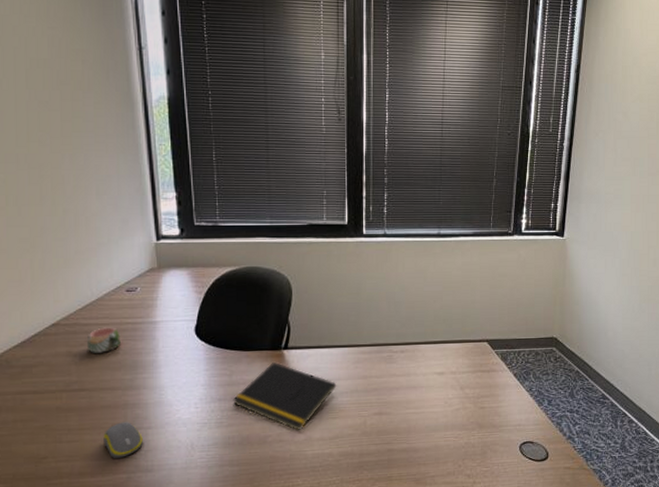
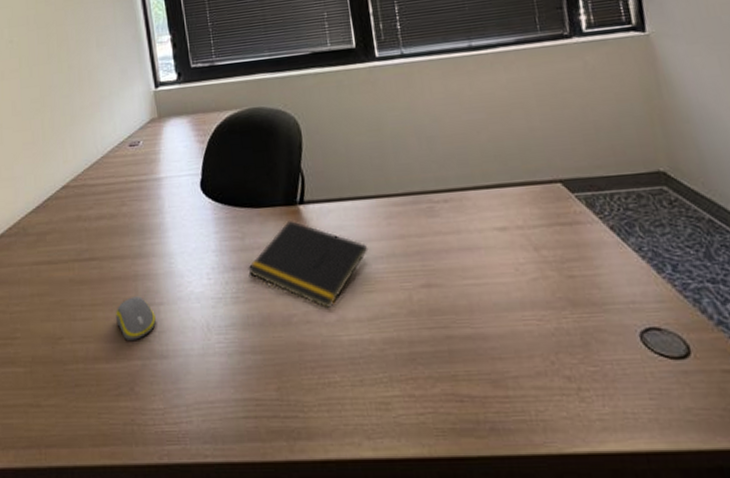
mug: present [86,327,121,353] -> none [94,186,127,217]

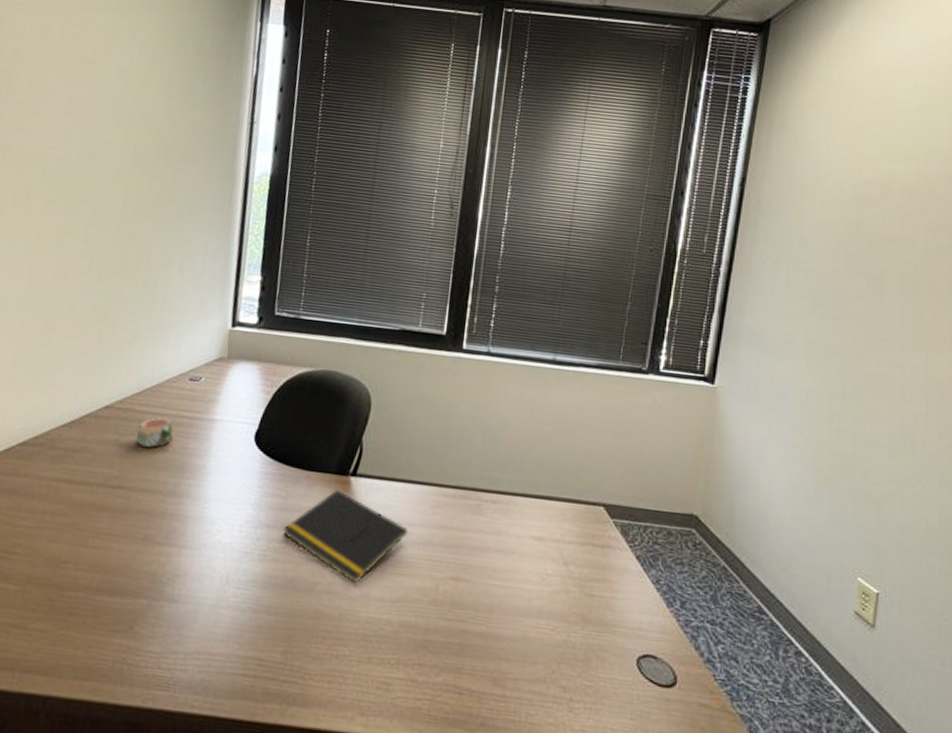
mug: none [94,186,127,217] -> present [136,417,174,448]
computer mouse: present [116,296,156,340] -> none [131,534,175,579]

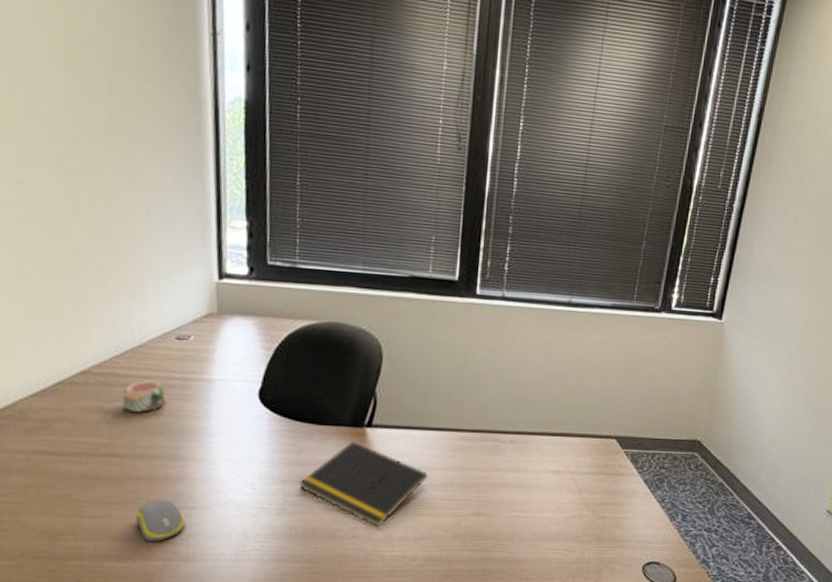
computer mouse: none [131,534,175,579] -> present [136,498,185,541]

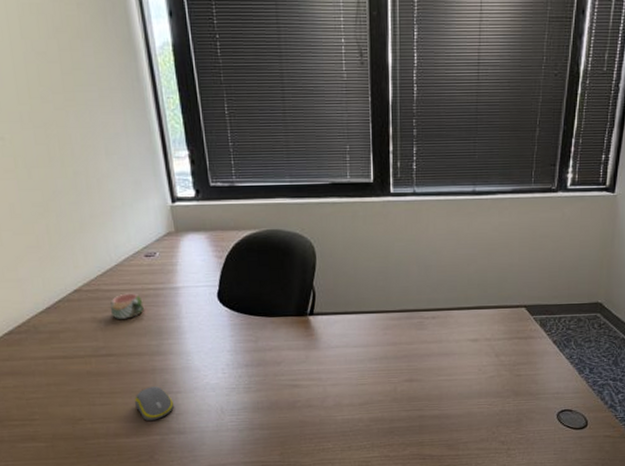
notepad: present [299,442,428,526] -> none [260,329,366,396]

